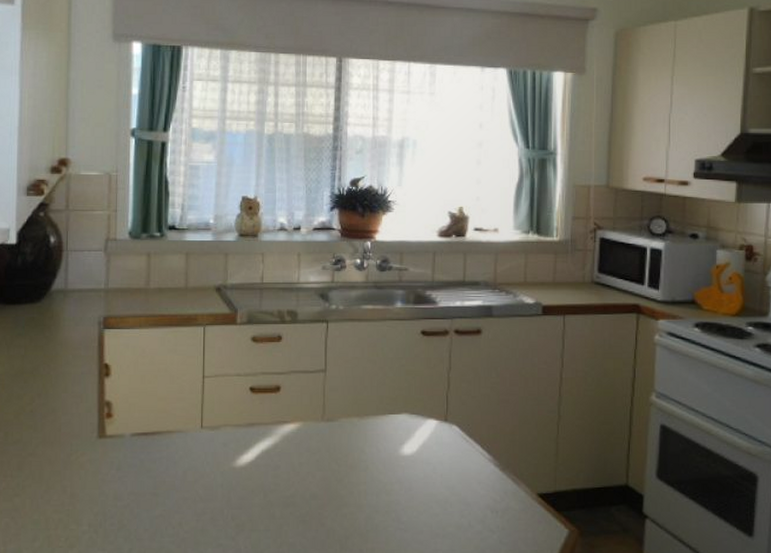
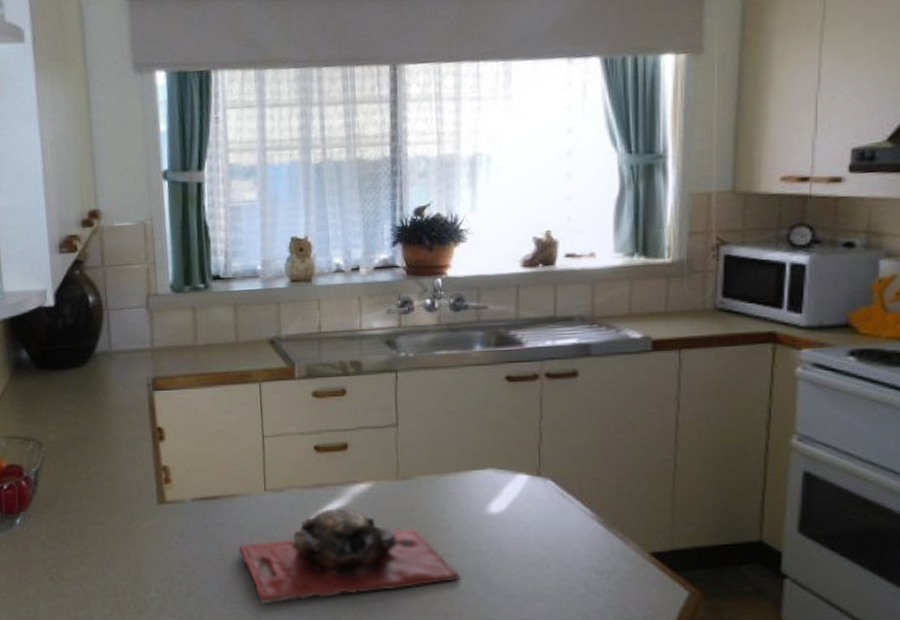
cutting board: none [172,446,374,539] -> present [238,508,461,604]

